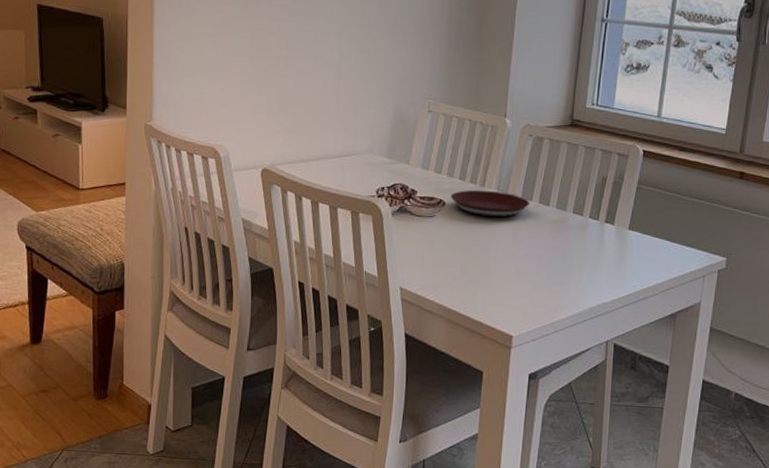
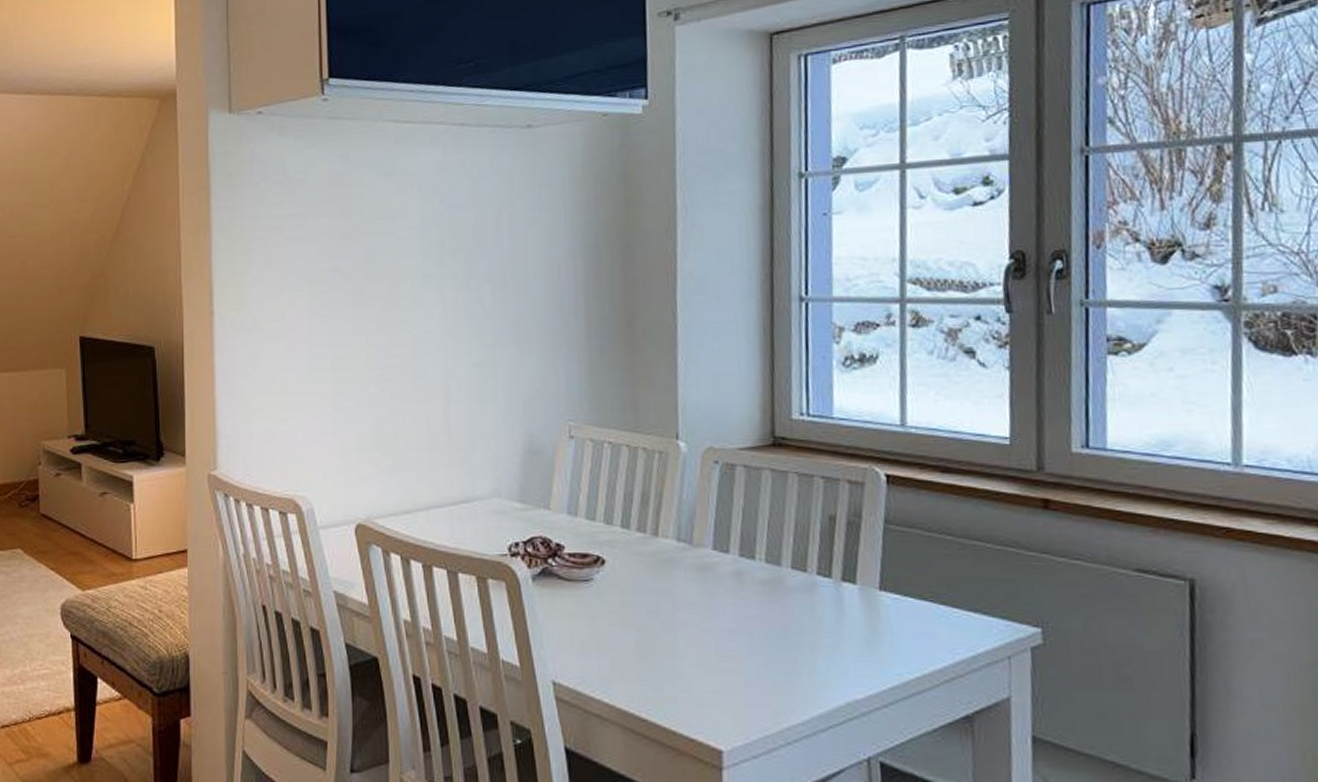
plate: present [450,189,530,218] -> none [611,541,726,579]

